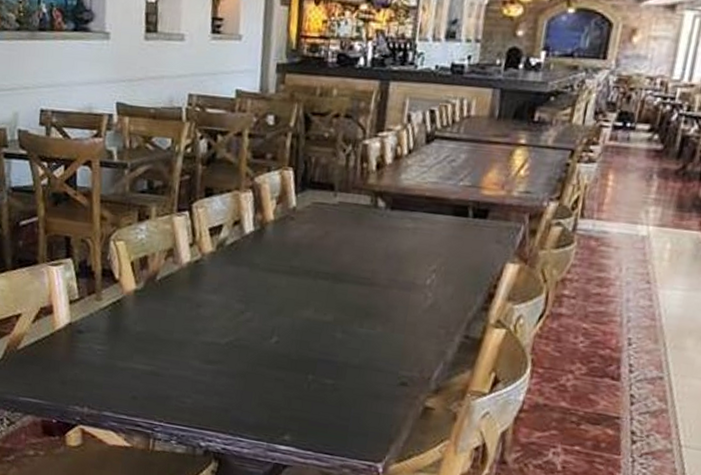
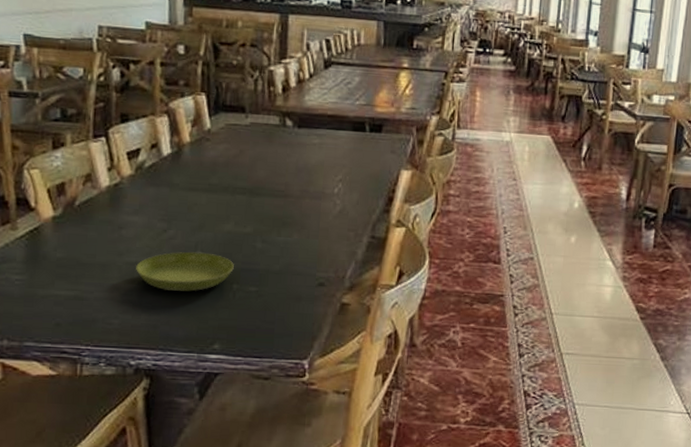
saucer: none [211,335,311,378] -> present [136,252,234,292]

